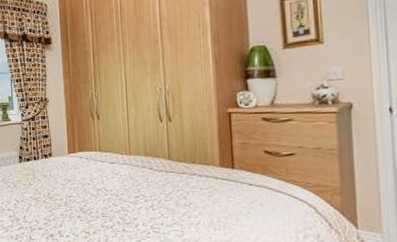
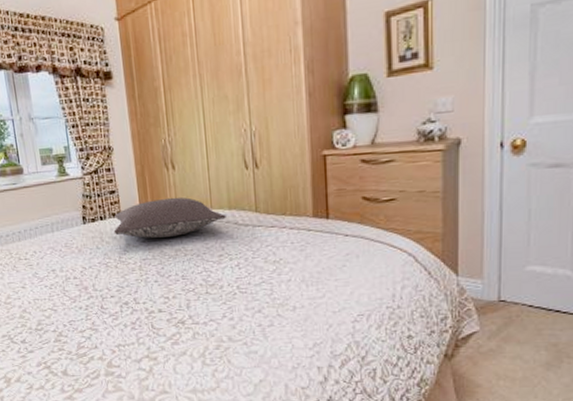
pillow: none [45,143,142,178] -> present [113,197,226,238]

